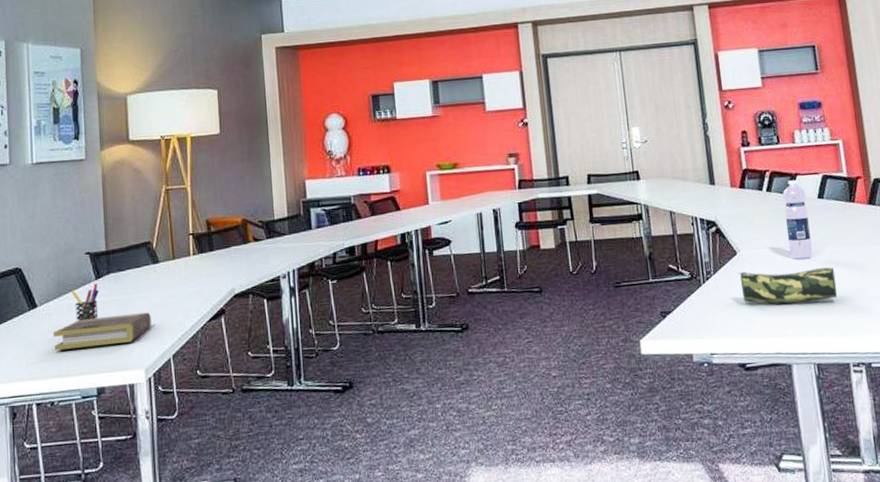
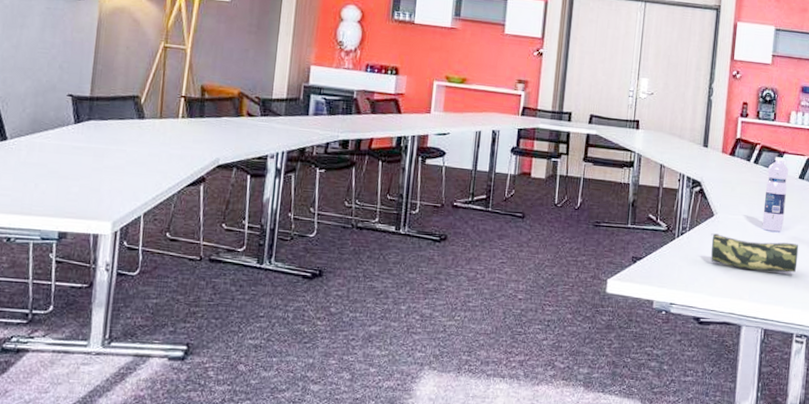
book: present [53,312,151,351] -> none [19,160,128,193]
pen holder: present [71,283,99,322] -> none [46,127,76,163]

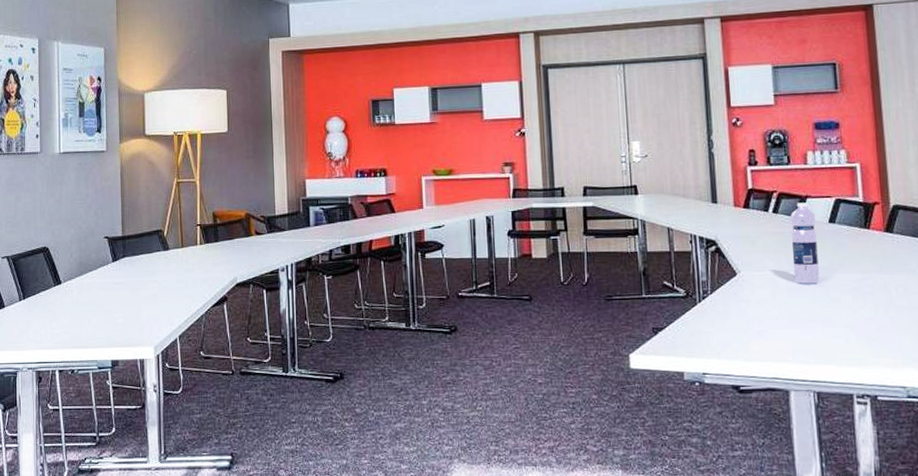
pencil case: present [711,233,799,273] -> none [737,293,845,329]

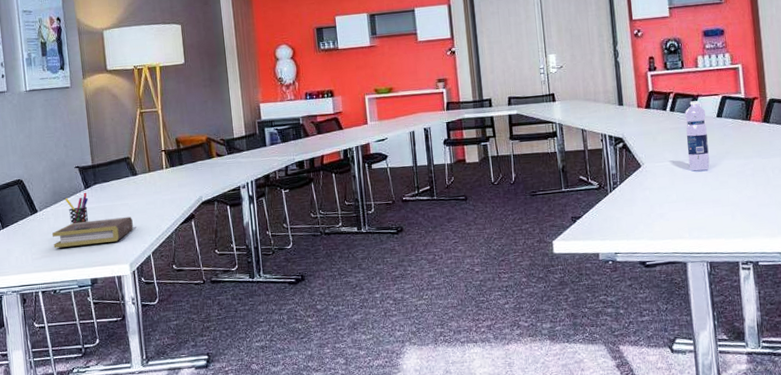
book: none [75,295,161,324] -> present [52,217,133,248]
pen holder: none [91,265,115,299] -> present [65,192,88,224]

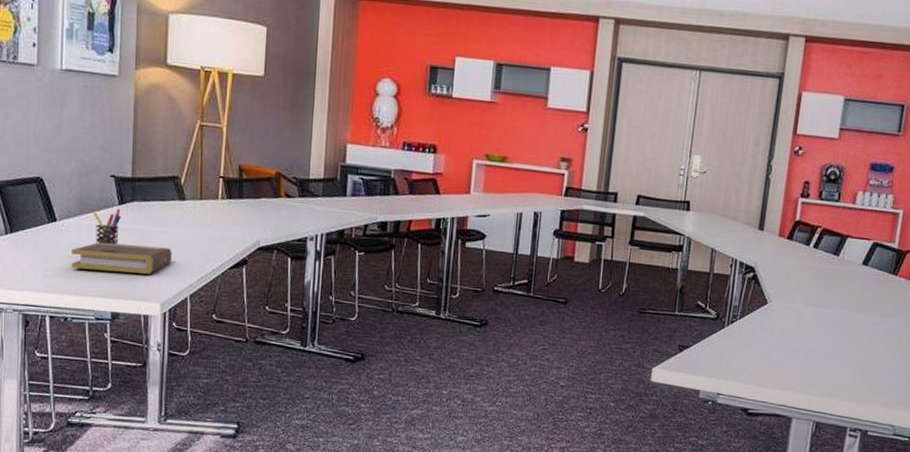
water bottle: present [685,101,710,171] -> none [819,241,852,321]

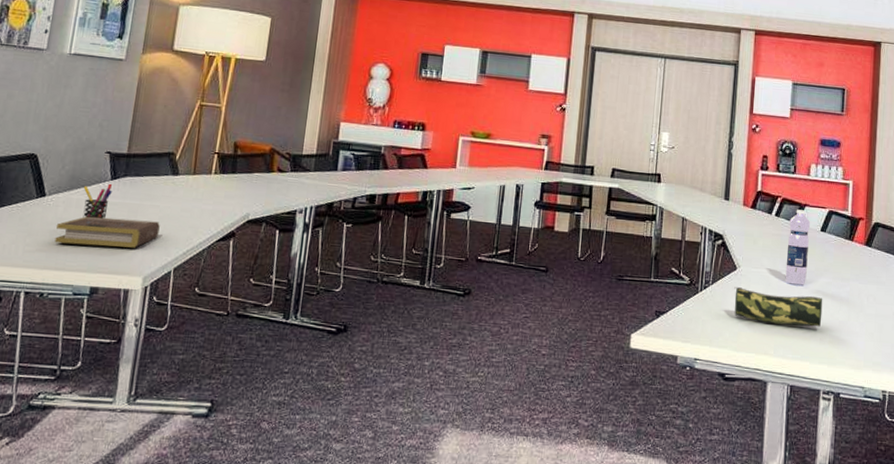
pencil case: none [762,322,859,365] -> present [734,287,823,327]
water bottle: none [819,241,852,321] -> present [785,209,811,285]

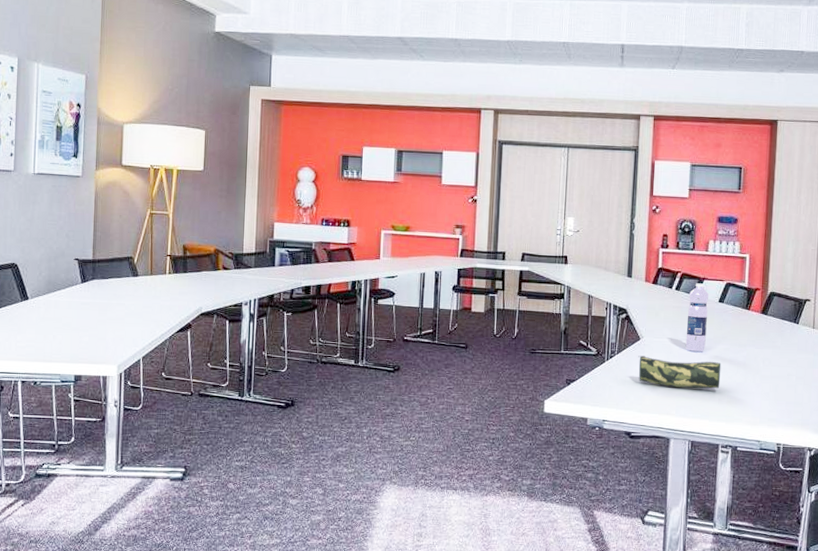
book: present [54,216,160,248] -> none [40,315,127,341]
pen holder: present [83,183,112,219] -> none [59,286,83,317]

